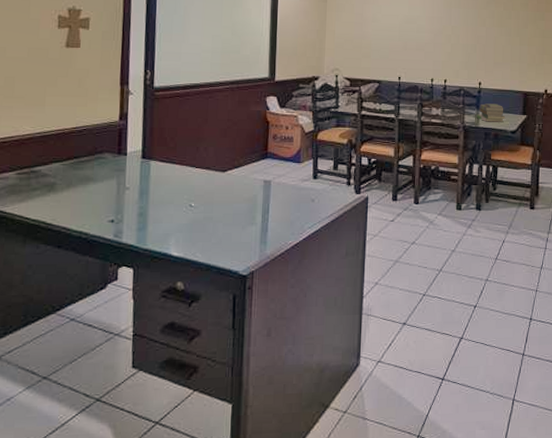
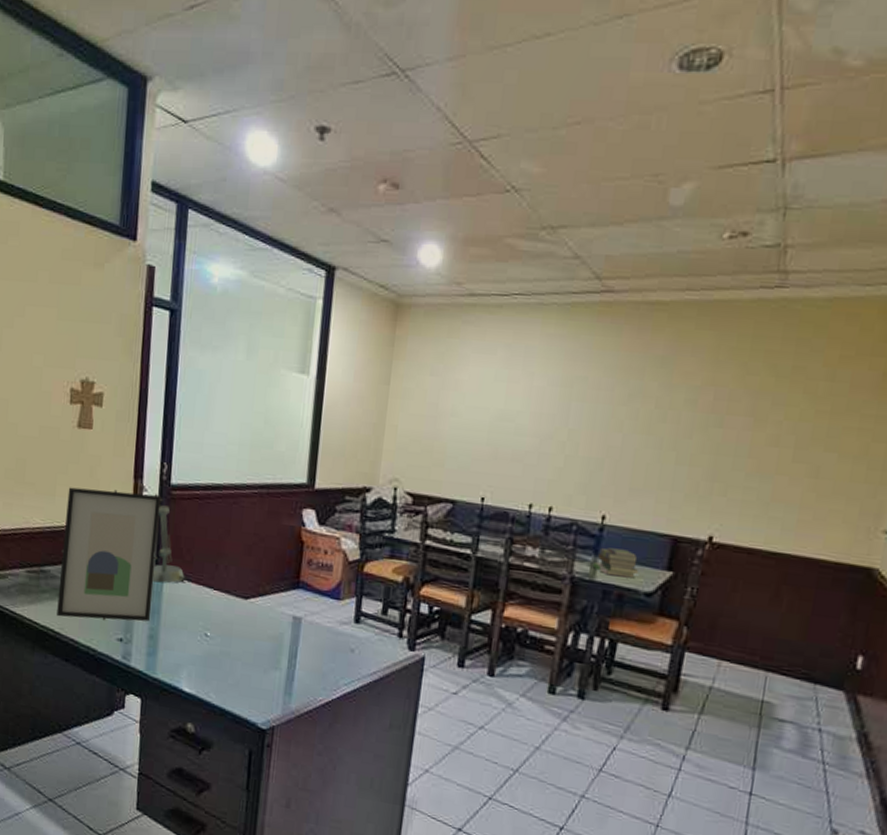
picture frame: none [48,95,148,210] -> present [57,487,164,622]
desk lamp: none [140,105,172,169] -> present [152,505,188,584]

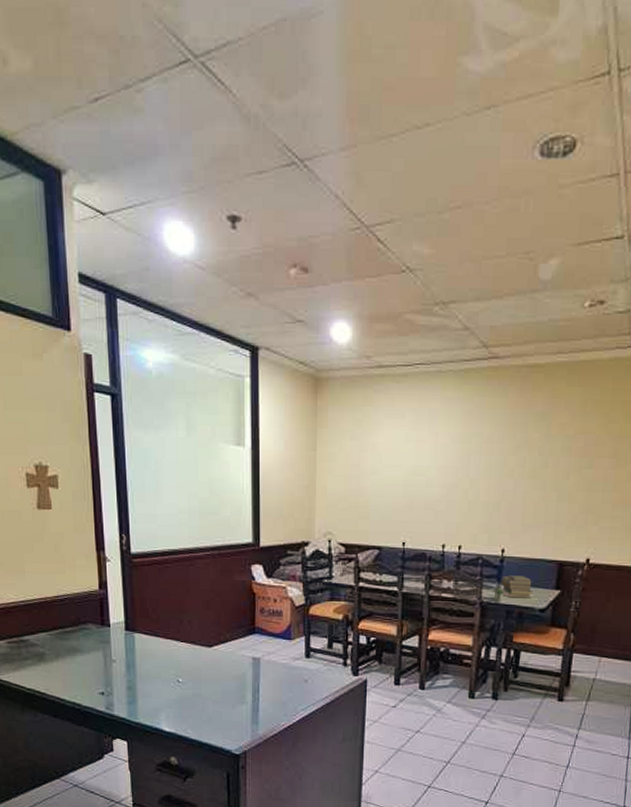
picture frame: present [57,487,164,622] -> none [36,562,128,680]
desk lamp: present [152,505,188,584] -> none [122,573,156,642]

